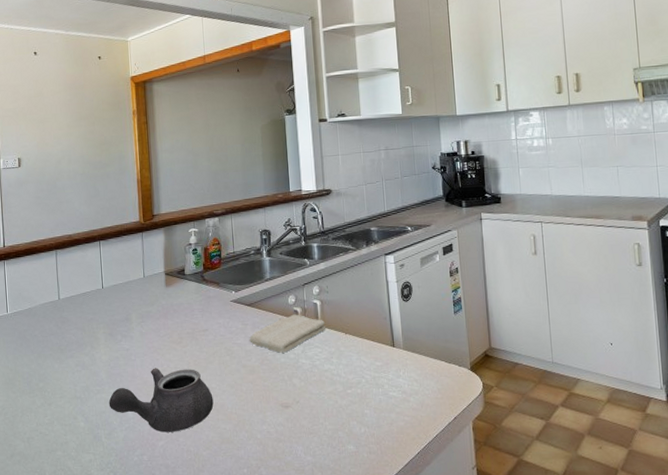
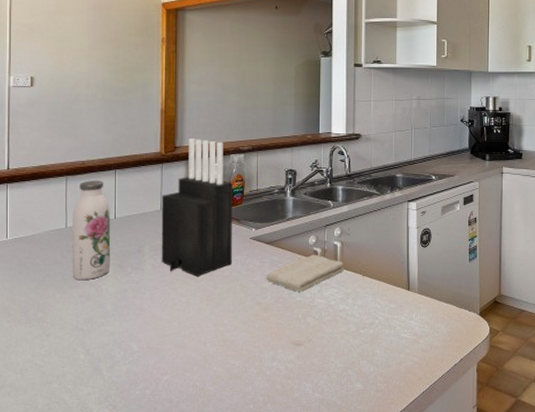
water bottle: none [64,252,102,349] -> present [72,180,111,280]
teapot: present [108,368,214,432] -> none [113,302,224,367]
knife block: none [144,205,215,342] -> present [161,139,232,277]

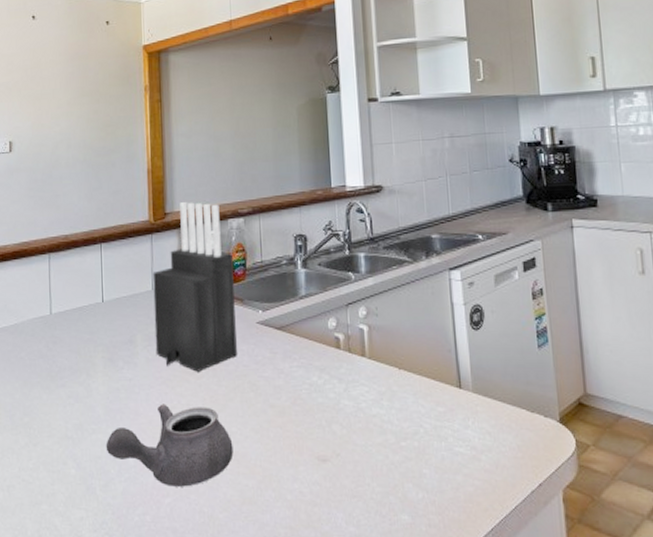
water bottle: present [72,180,111,280] -> none [57,257,100,377]
teapot: none [113,302,224,367] -> present [105,404,234,487]
washcloth: present [266,254,343,292] -> none [279,342,374,391]

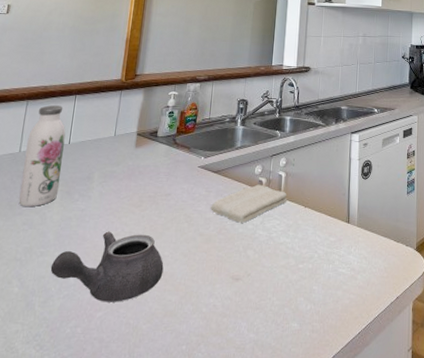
water bottle: none [57,257,100,377] -> present [18,105,66,206]
knife block: present [153,202,237,372] -> none [109,67,187,205]
washcloth: none [279,342,374,391] -> present [211,184,287,223]

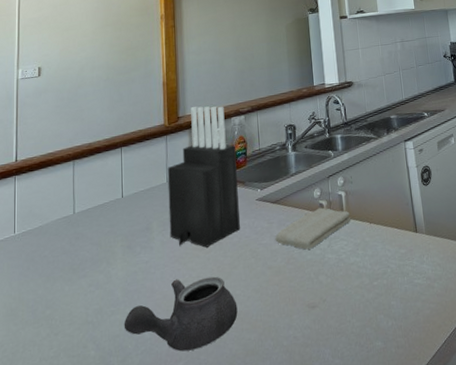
water bottle: present [18,105,66,206] -> none [80,160,119,268]
knife block: none [109,67,187,205] -> present [167,106,240,248]

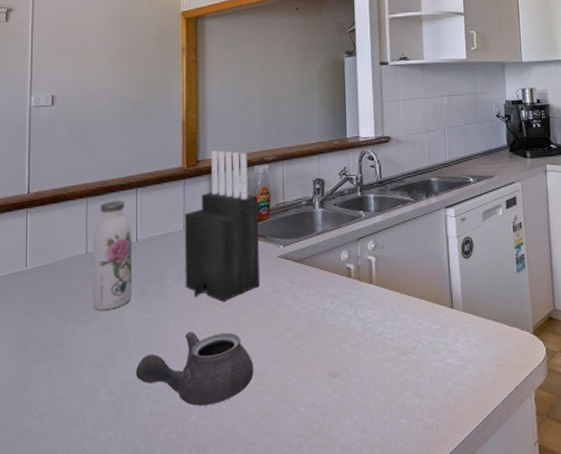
water bottle: none [80,160,119,268] -> present [93,201,133,310]
washcloth: present [275,207,350,250] -> none [297,271,380,315]

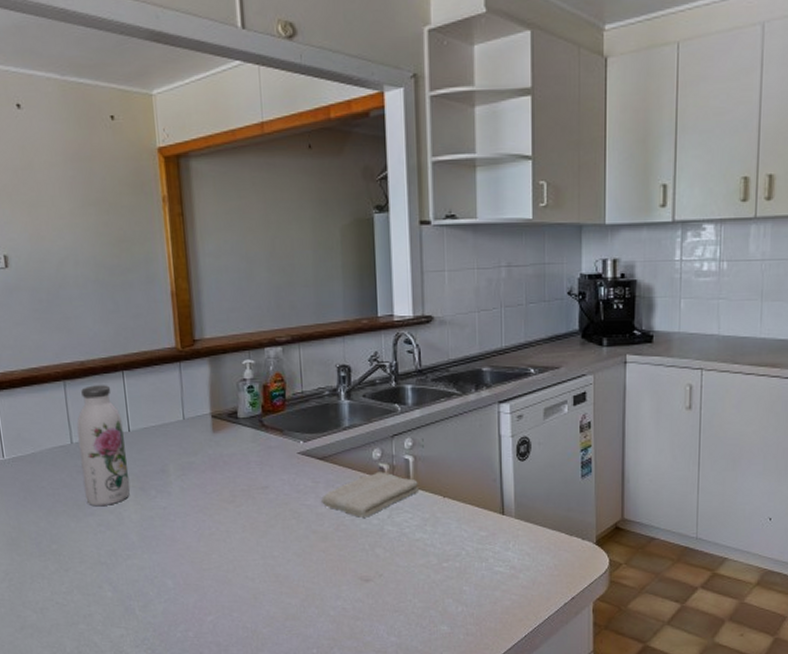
teapot: present [135,331,254,406] -> none [142,531,276,606]
knife block: present [184,151,260,302] -> none [183,329,278,500]
washcloth: none [297,271,380,315] -> present [321,471,418,518]

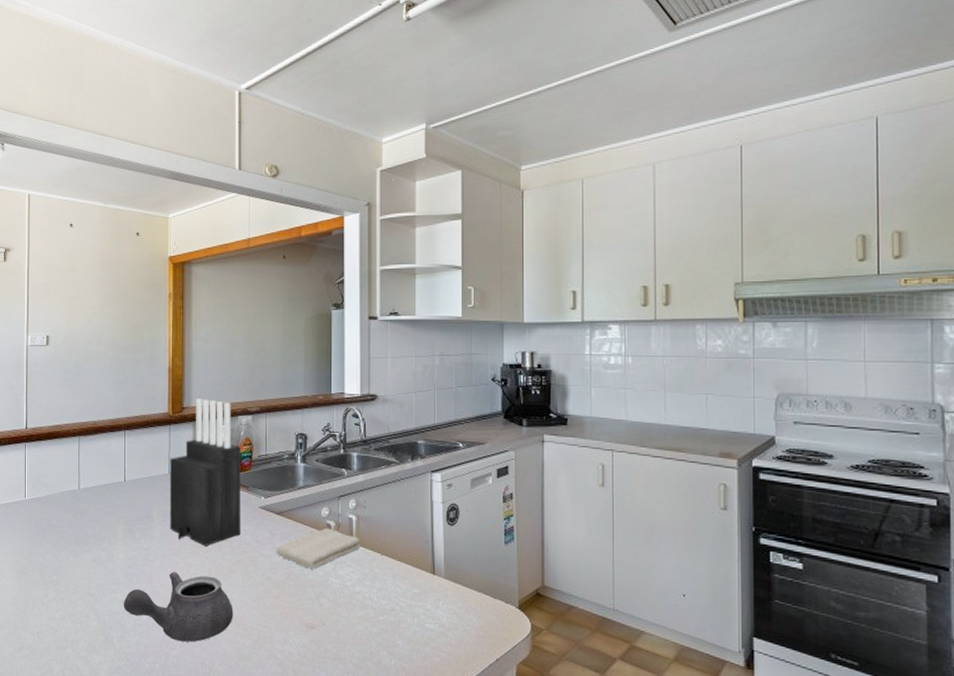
water bottle: present [77,385,130,505] -> none [85,441,121,544]
teapot: none [142,531,276,606] -> present [123,571,233,642]
knife block: none [183,329,278,500] -> present [169,399,240,546]

